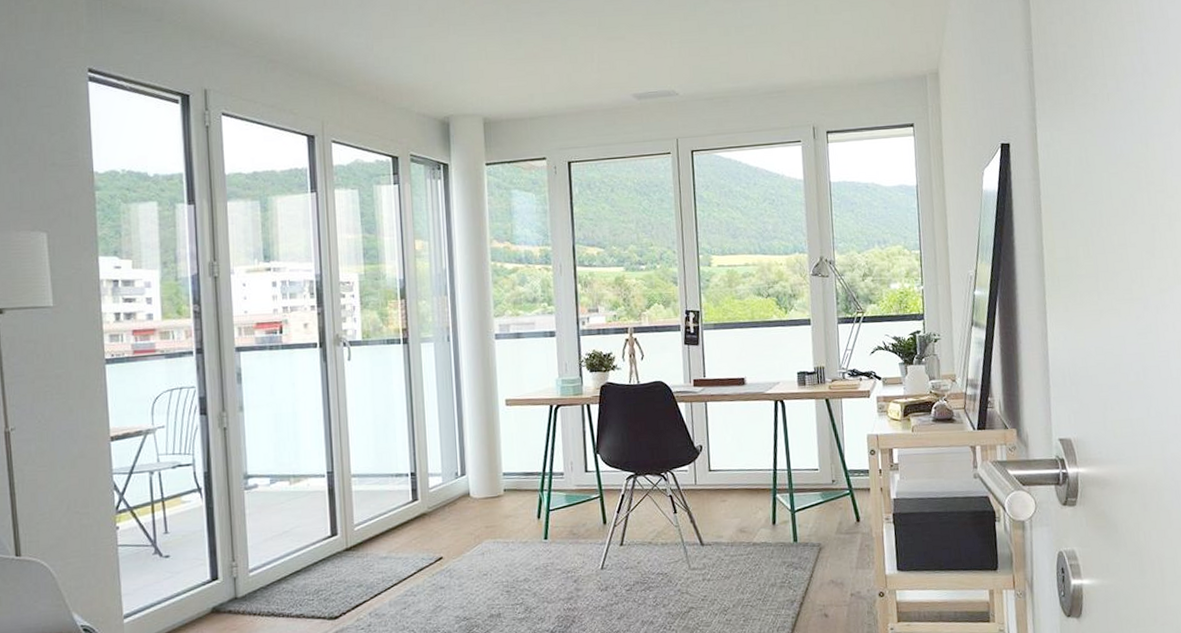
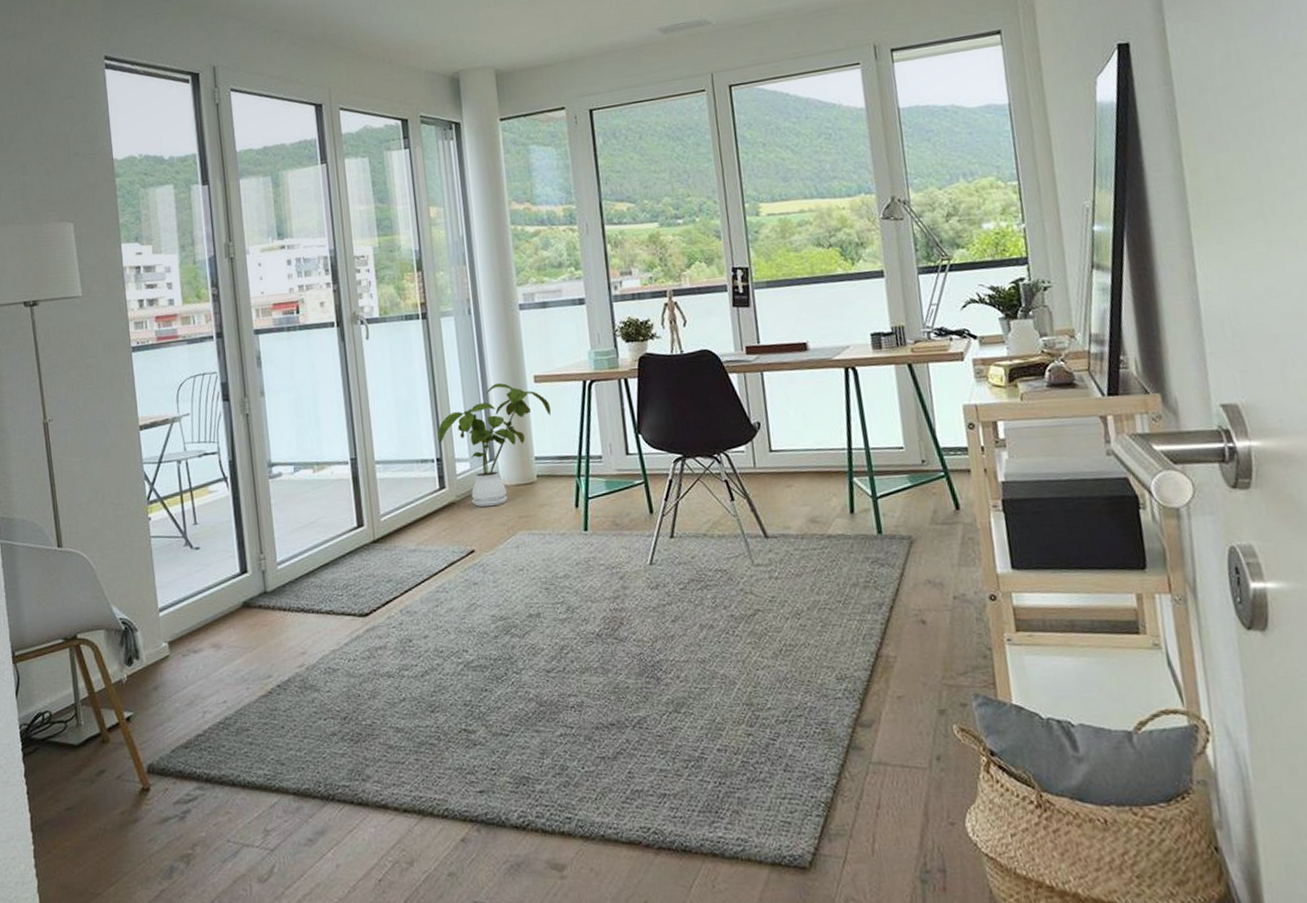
house plant: none [413,404,520,518] -> present [437,382,551,508]

